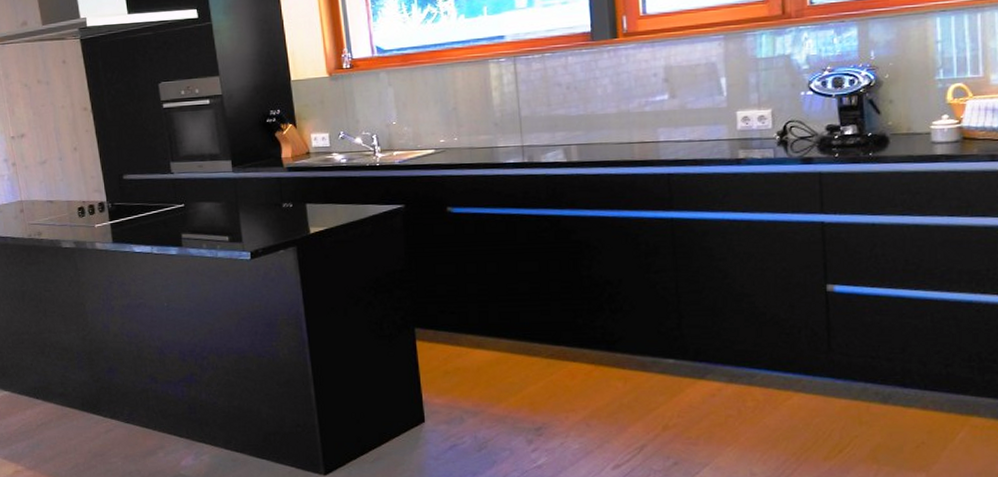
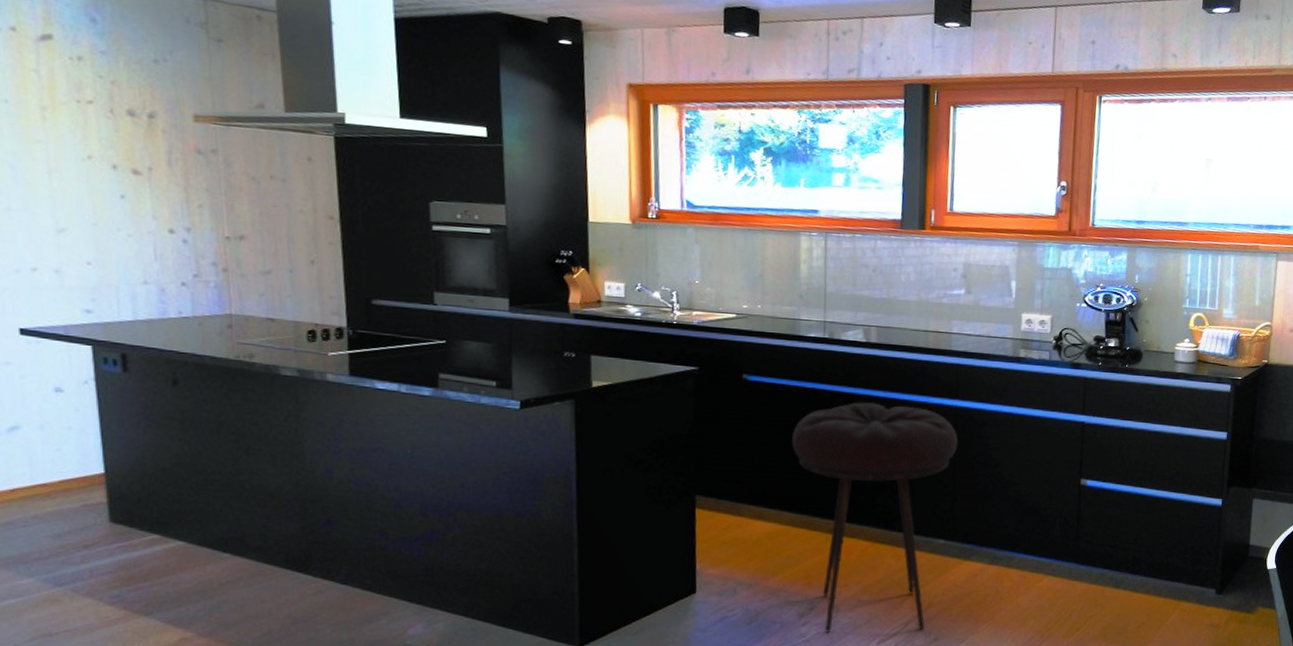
stool: none [502,222,677,458] -> present [792,402,958,633]

